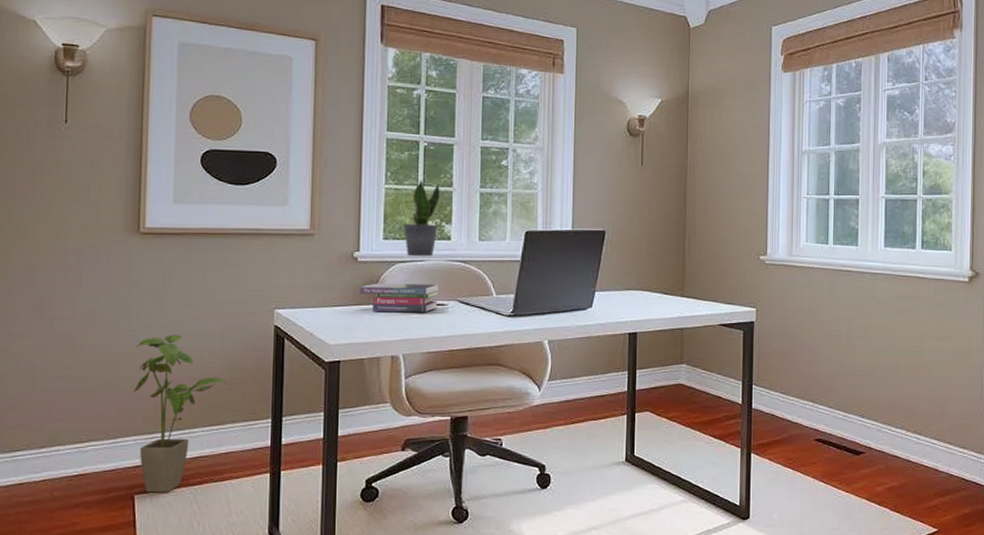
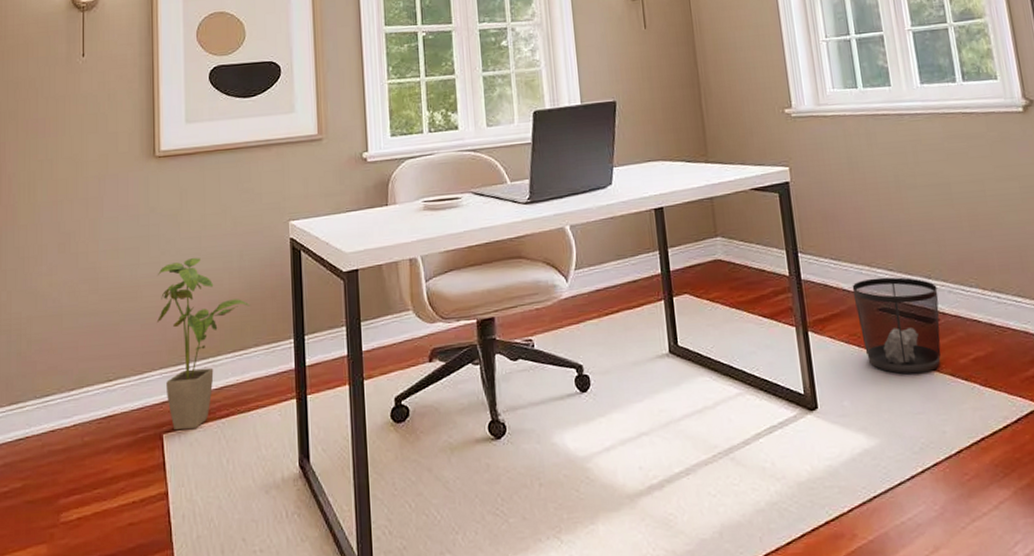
books: present [359,283,439,313] -> none [371,177,451,214]
potted plant: present [403,180,440,257] -> none [409,71,445,151]
waste bin: none [795,413,868,496] -> present [852,277,941,374]

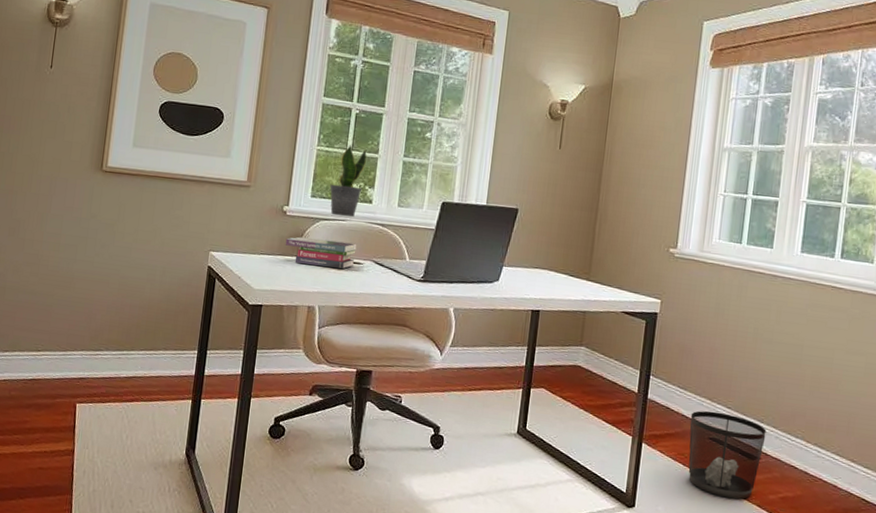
house plant: present [156,257,250,431] -> none [84,264,165,406]
books: none [371,177,451,214] -> present [285,236,357,270]
potted plant: none [409,71,445,151] -> present [330,145,367,218]

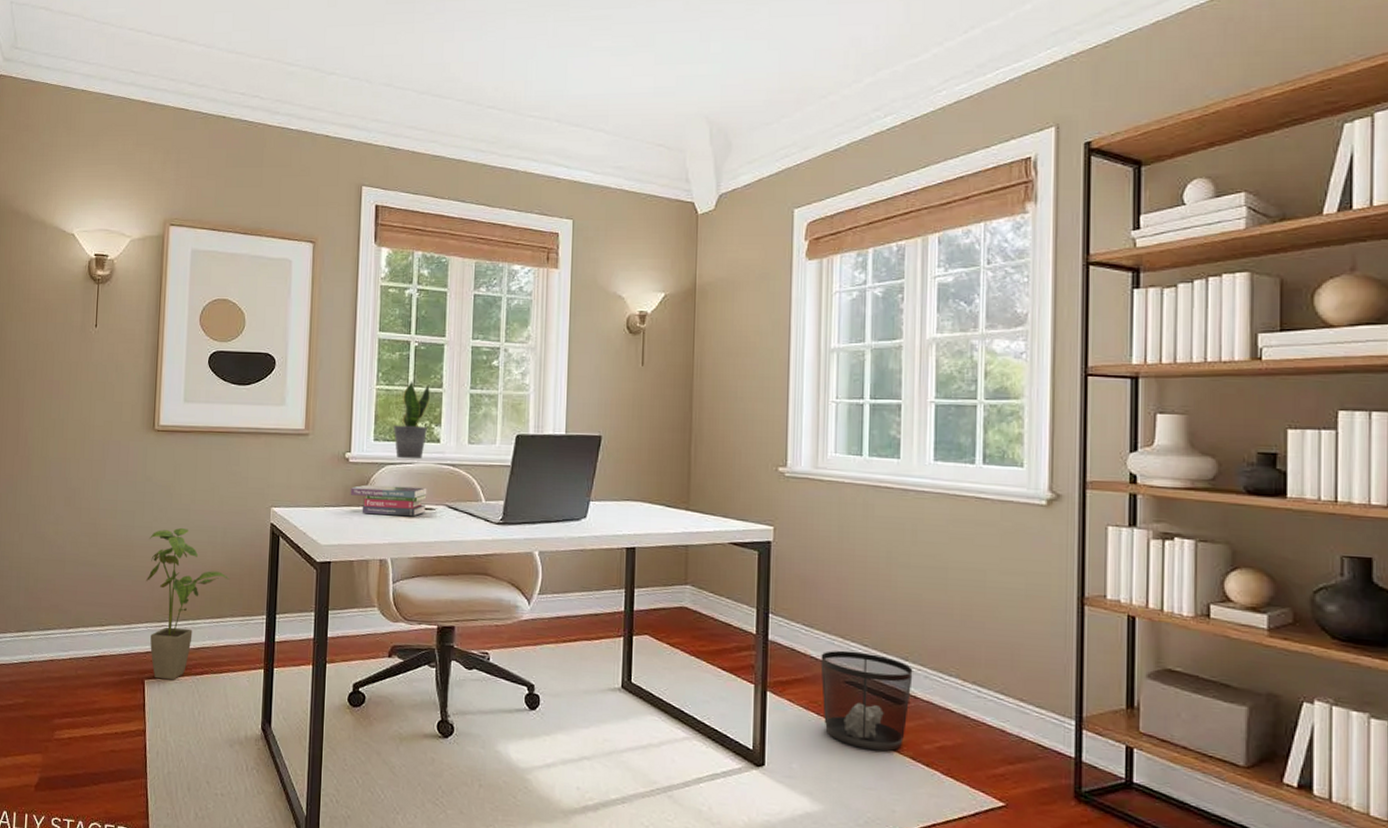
house plant: none [84,264,165,406] -> present [145,527,229,680]

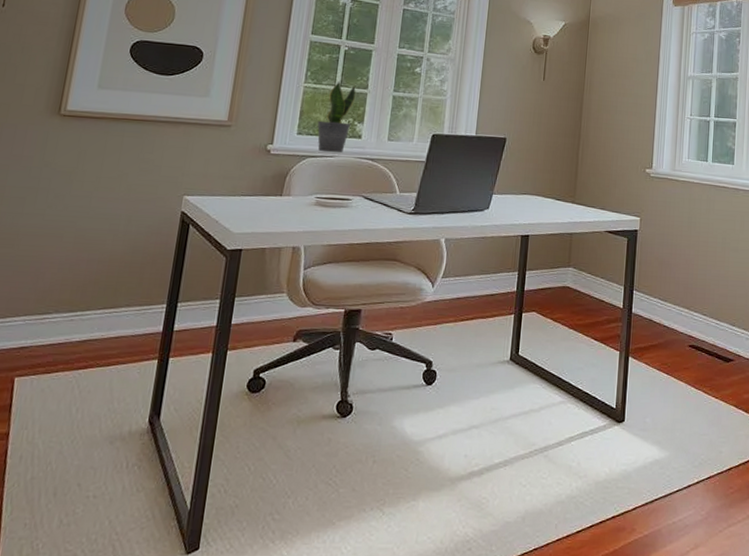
house plant: present [145,527,229,680] -> none [26,215,129,377]
books: present [350,484,427,517] -> none [268,175,346,207]
waste bin: present [820,650,913,752] -> none [671,319,738,402]

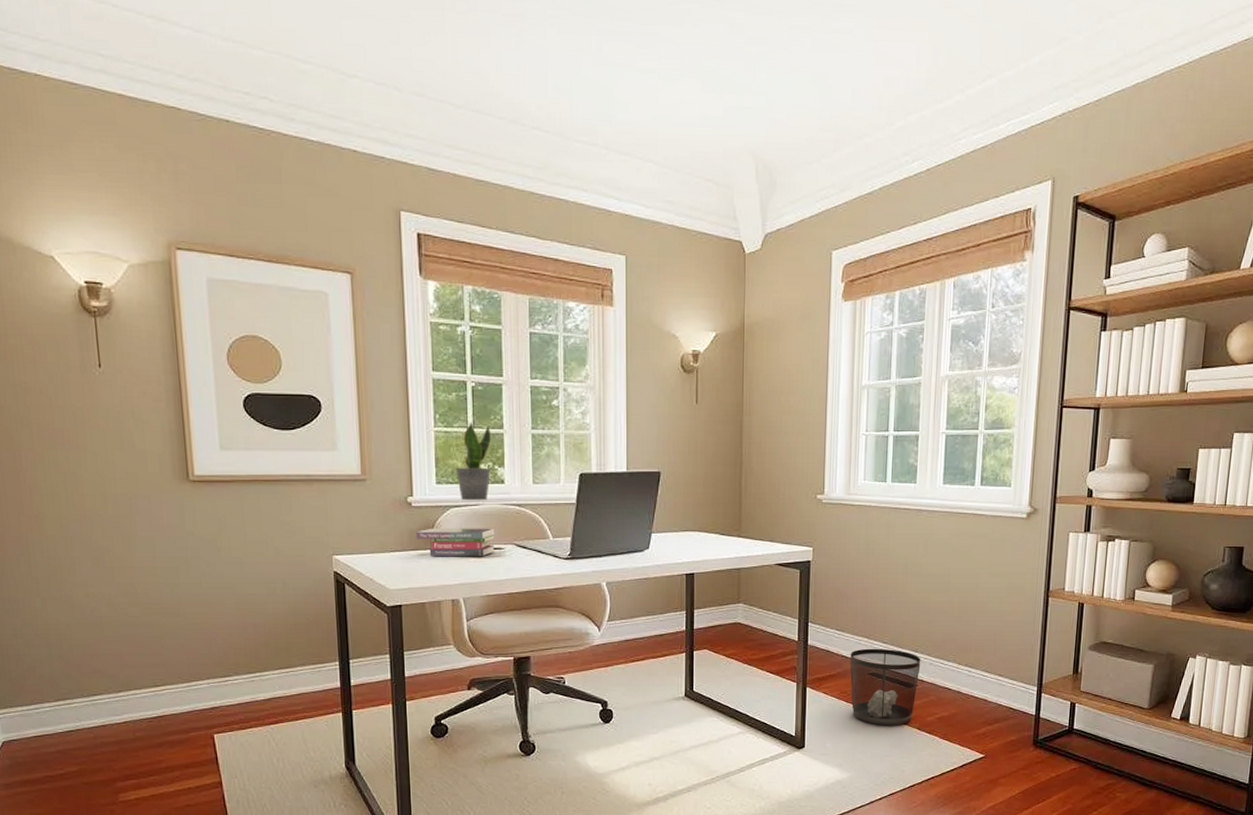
books: none [268,175,346,207] -> present [415,528,495,557]
waste bin: none [671,319,738,402] -> present [850,648,921,726]

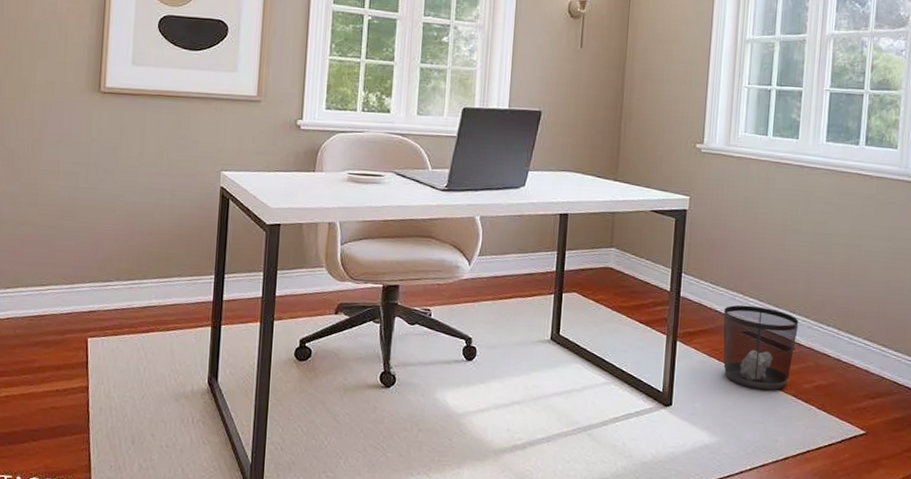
books: present [415,528,495,557] -> none [301,151,377,183]
potted plant: present [455,422,492,501] -> none [345,53,382,129]

